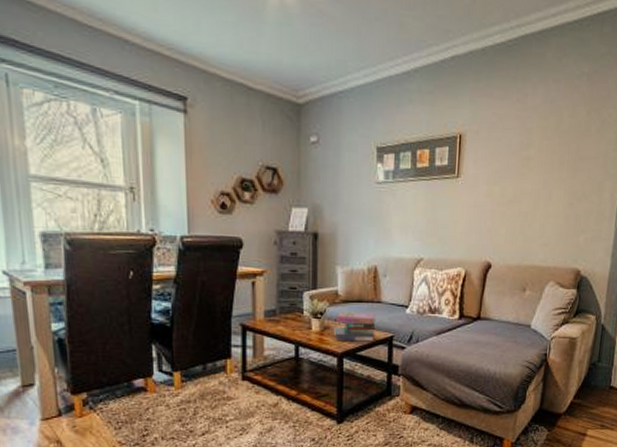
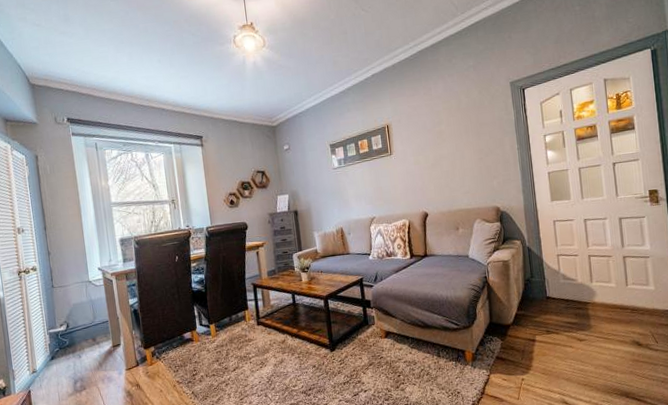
books: present [333,312,377,342] -> none [317,262,349,286]

